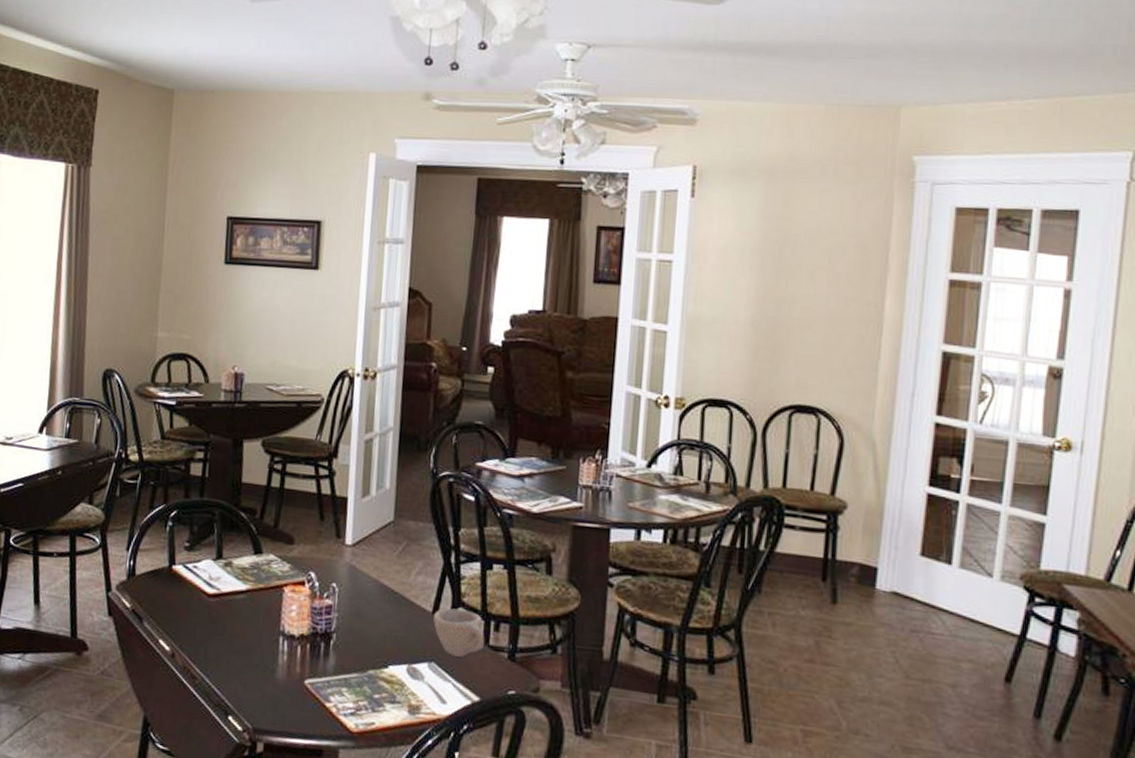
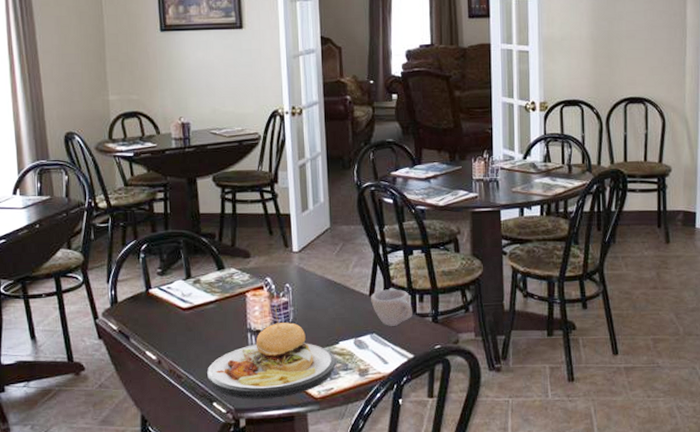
plate: none [225,608,382,724] -> present [207,306,336,399]

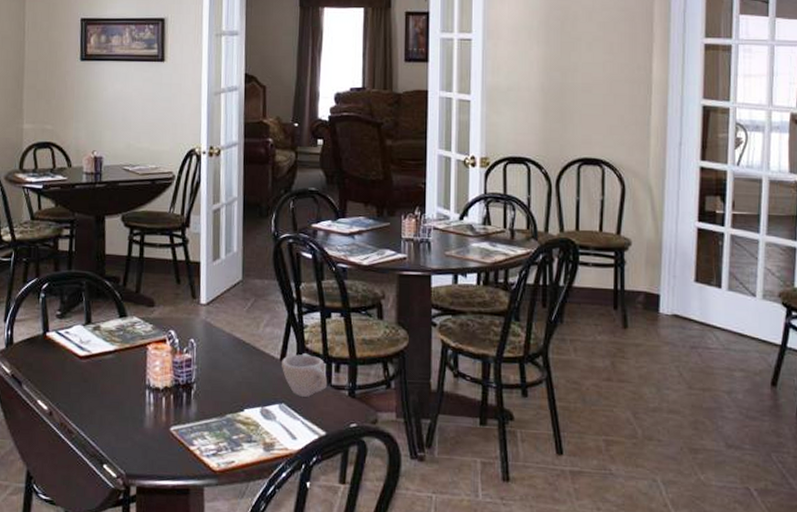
plate: present [207,306,336,399] -> none [99,362,239,467]

